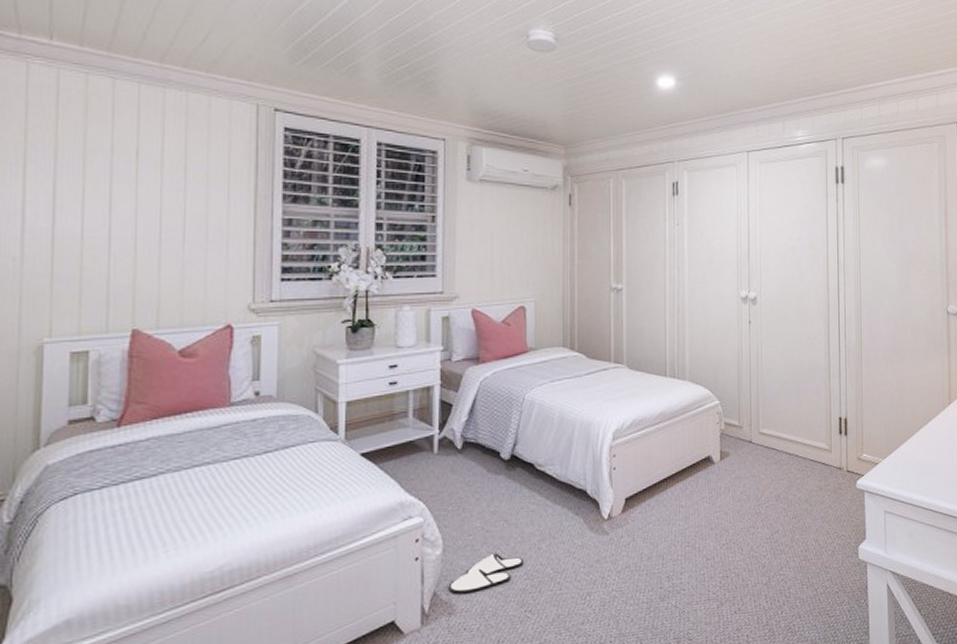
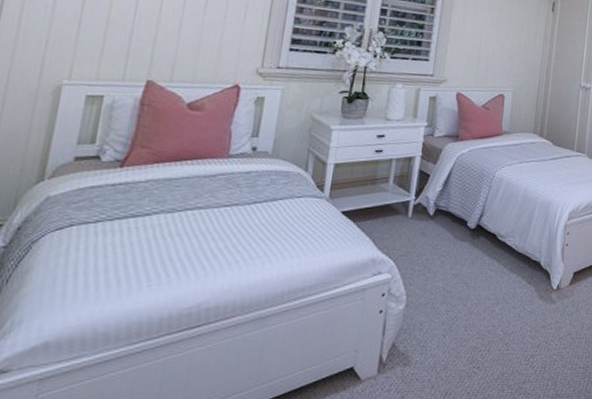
slippers: present [448,553,523,595] -> none [406,312,477,348]

